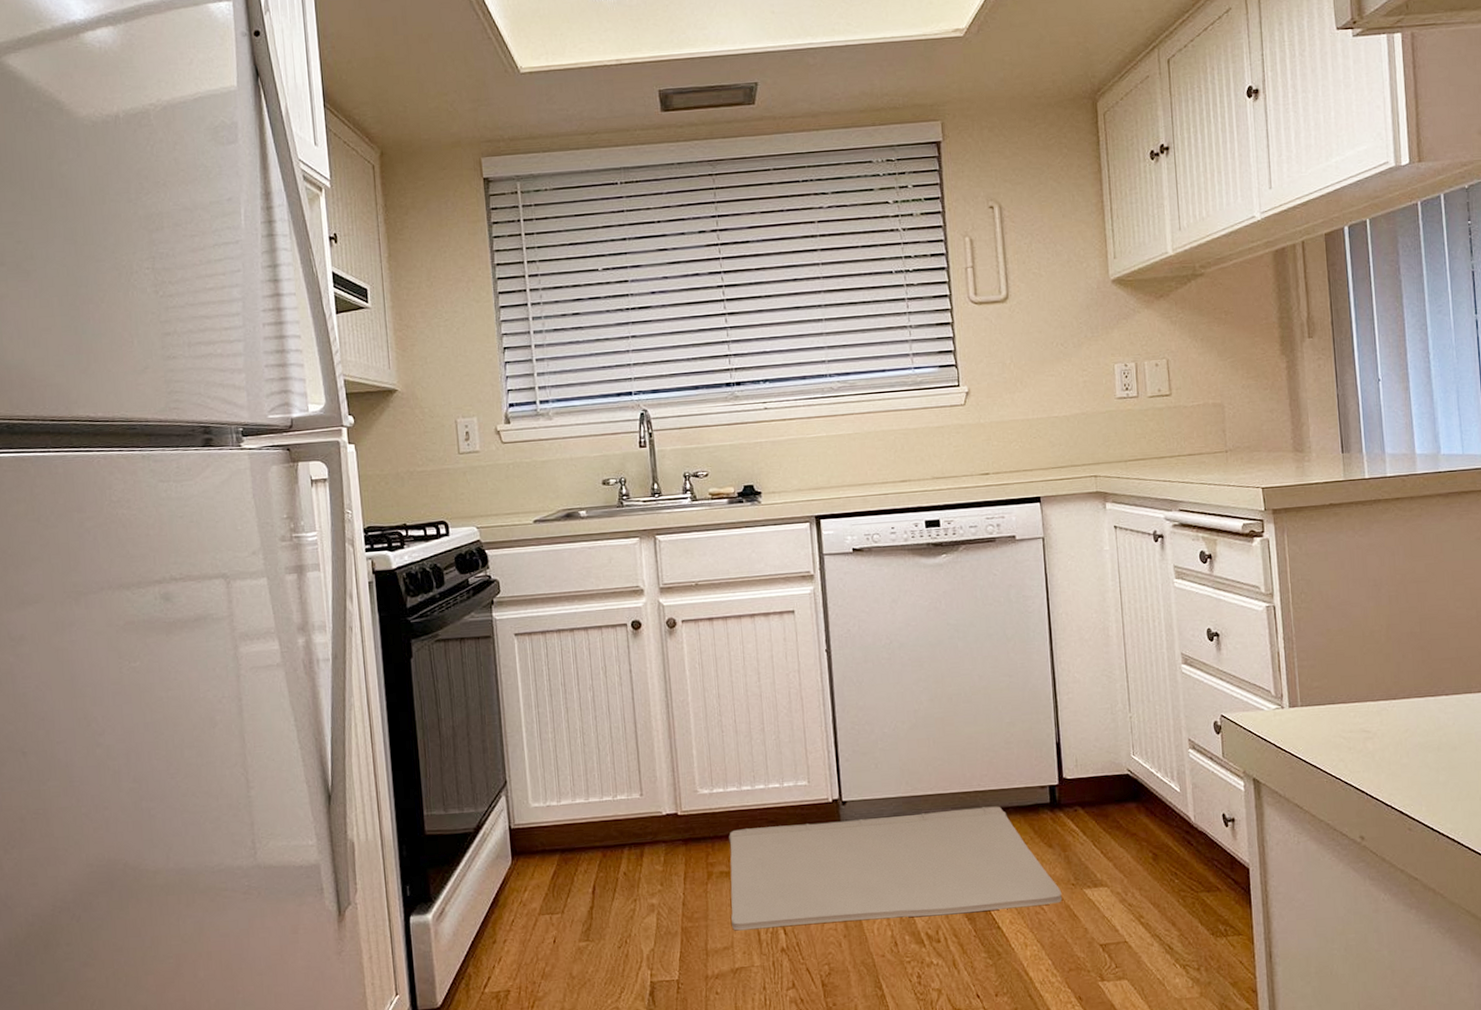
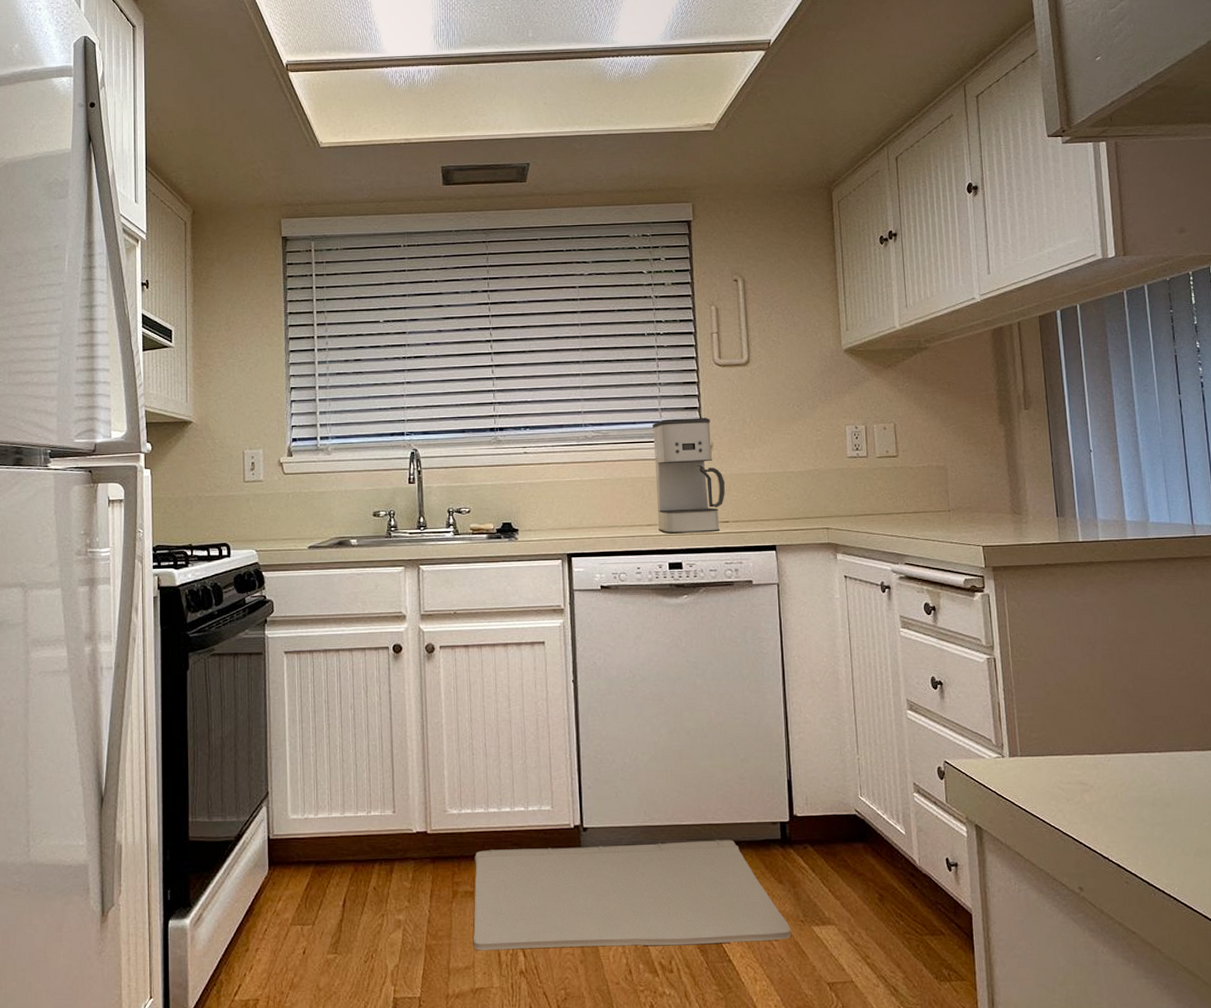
coffee maker: none [904,361,985,490] -> present [653,417,725,534]

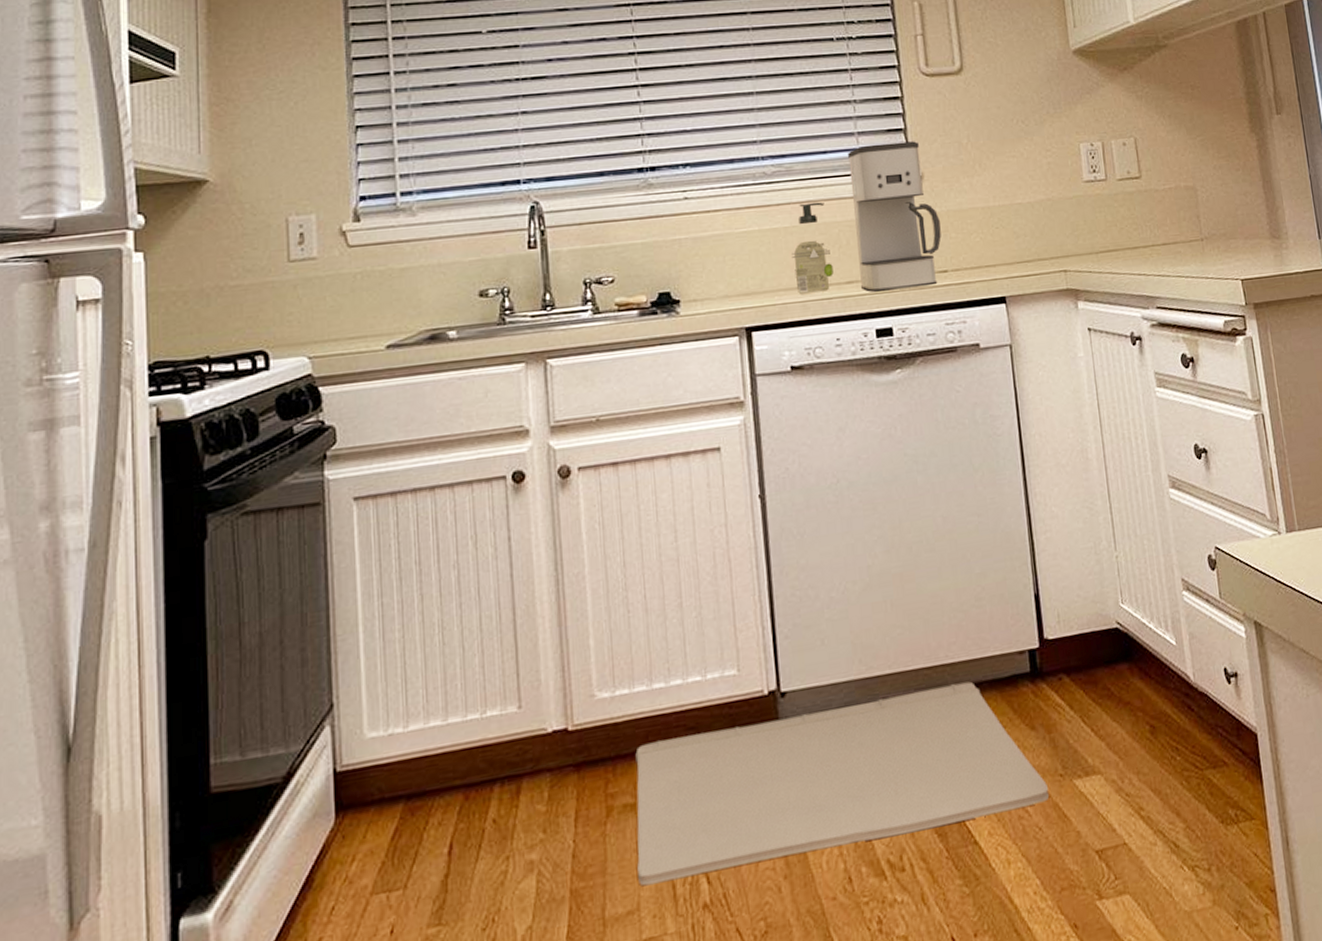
soap dispenser: none [605,461,637,531] -> present [792,202,833,294]

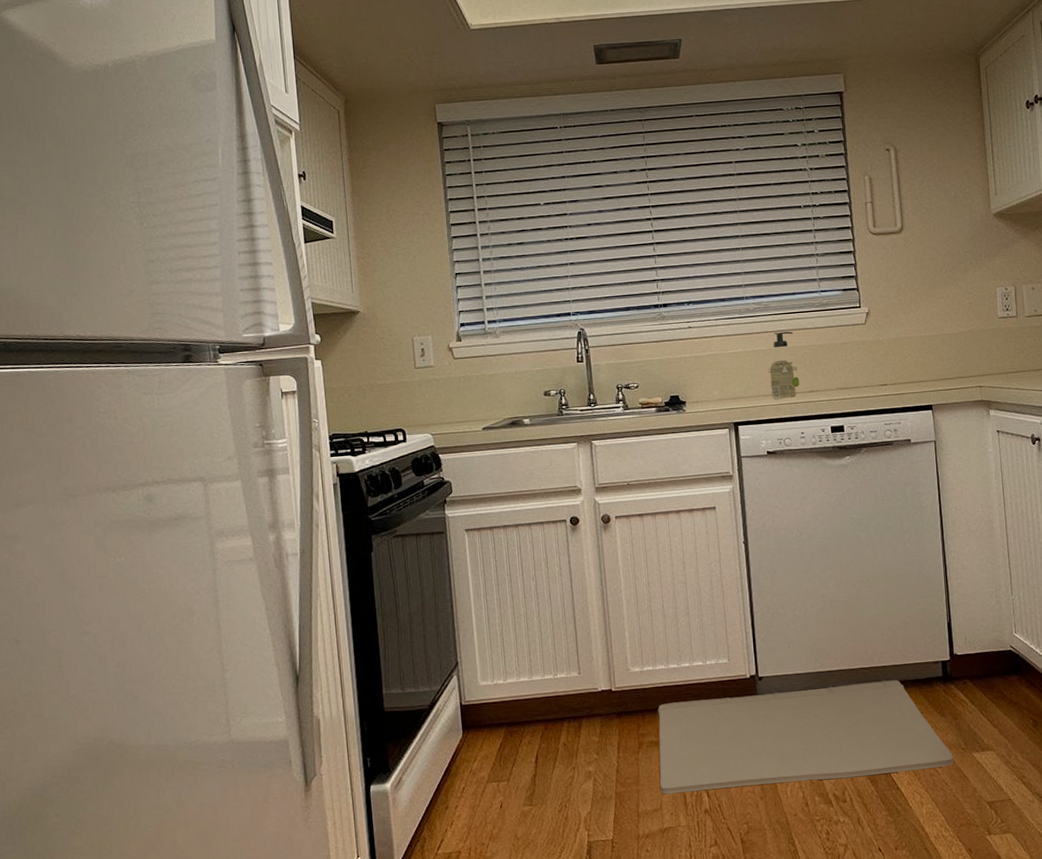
coffee maker: present [848,141,941,292] -> none [811,285,883,399]

